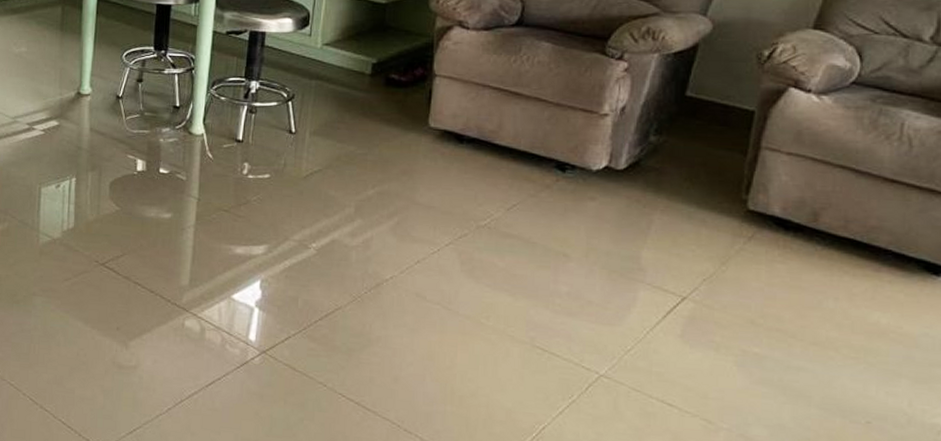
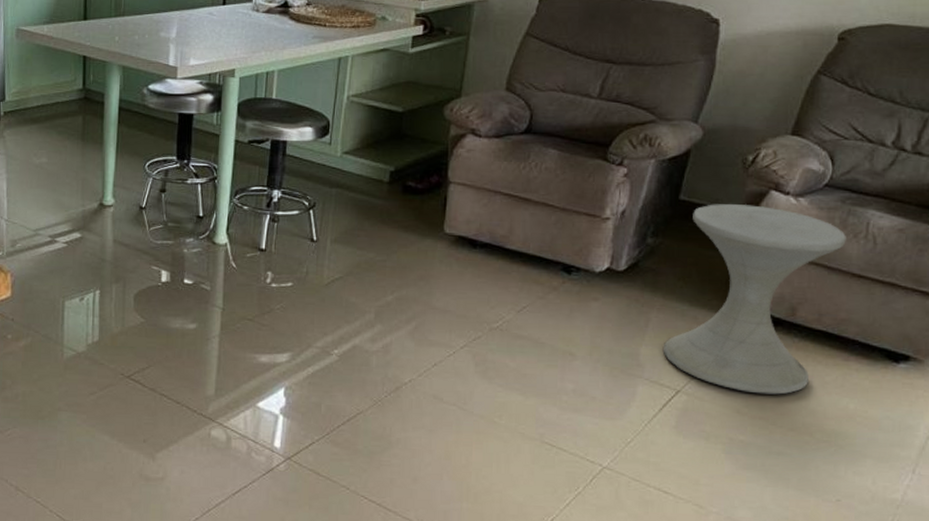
side table: none [668,101,877,306] -> present [664,204,846,395]

